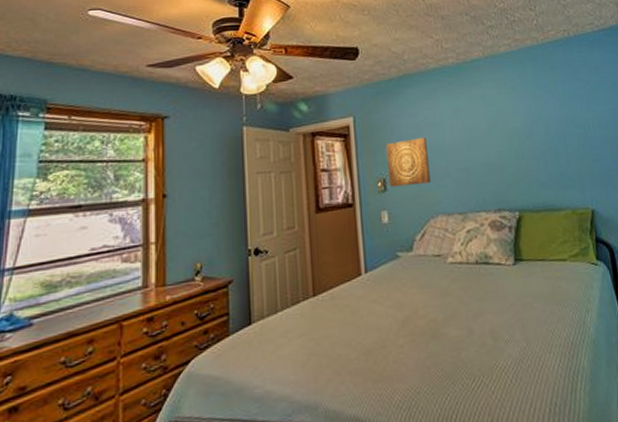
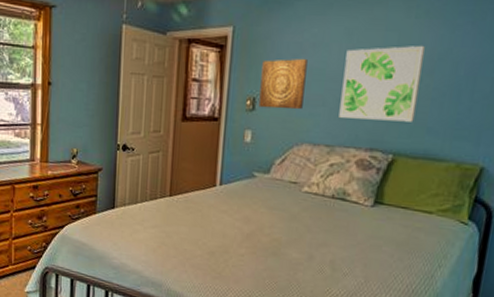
wall art: none [457,114,528,185] -> present [339,45,425,122]

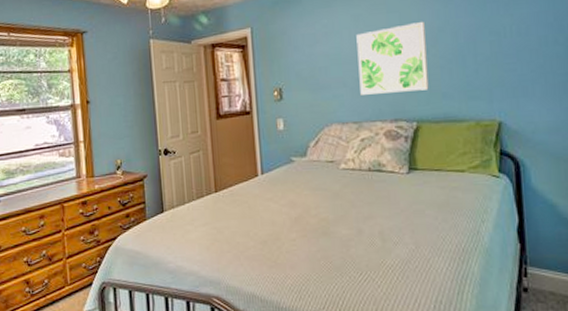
wall art: present [258,58,308,109] -> none [282,46,326,97]

